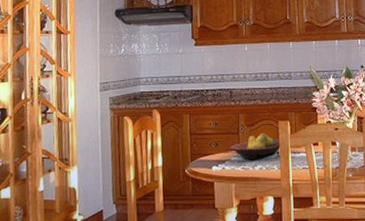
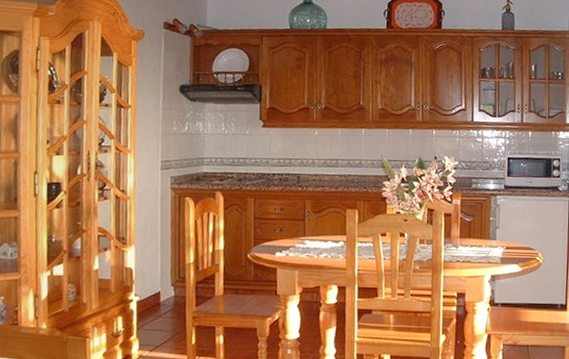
fruit bowl: present [230,132,282,160] -> none [295,220,349,248]

